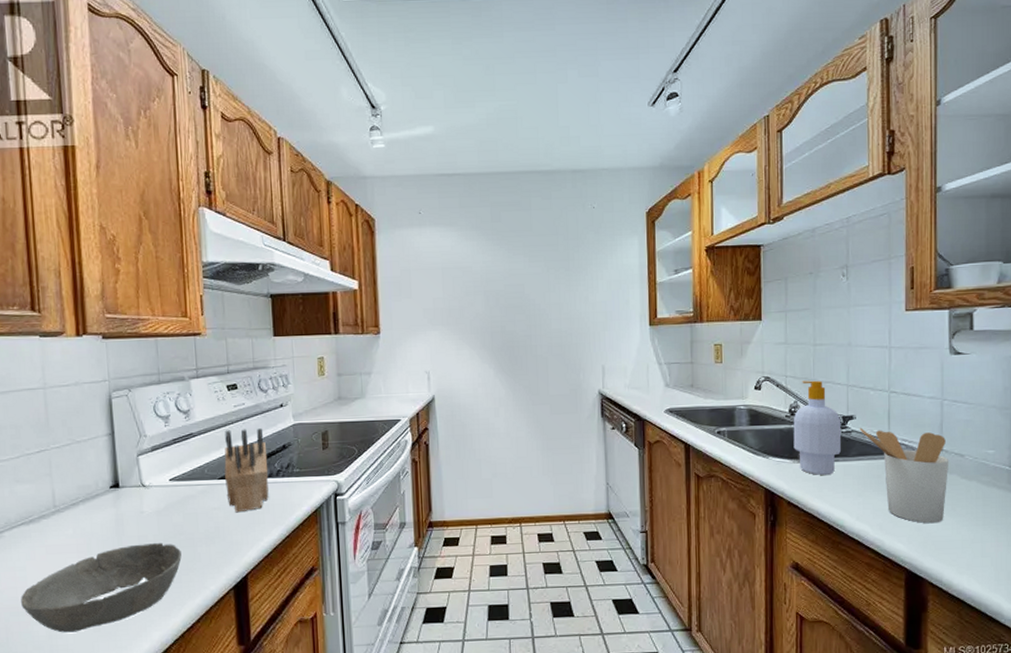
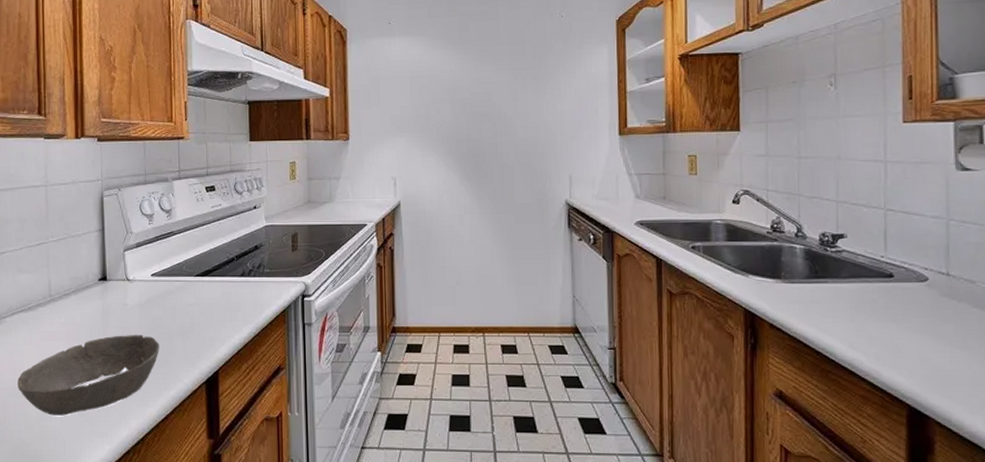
knife block: present [224,428,269,513] -> none [201,229,241,309]
soap bottle: present [793,380,842,475] -> none [775,195,831,297]
utensil holder: present [859,427,949,524] -> none [851,247,958,356]

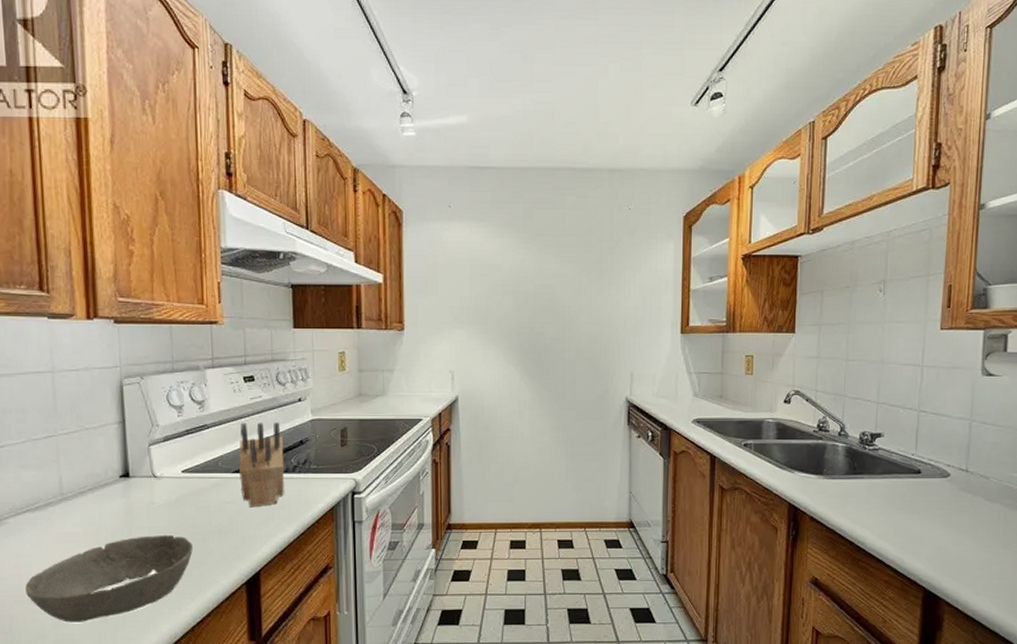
knife block: none [201,229,241,309] -> present [239,422,285,508]

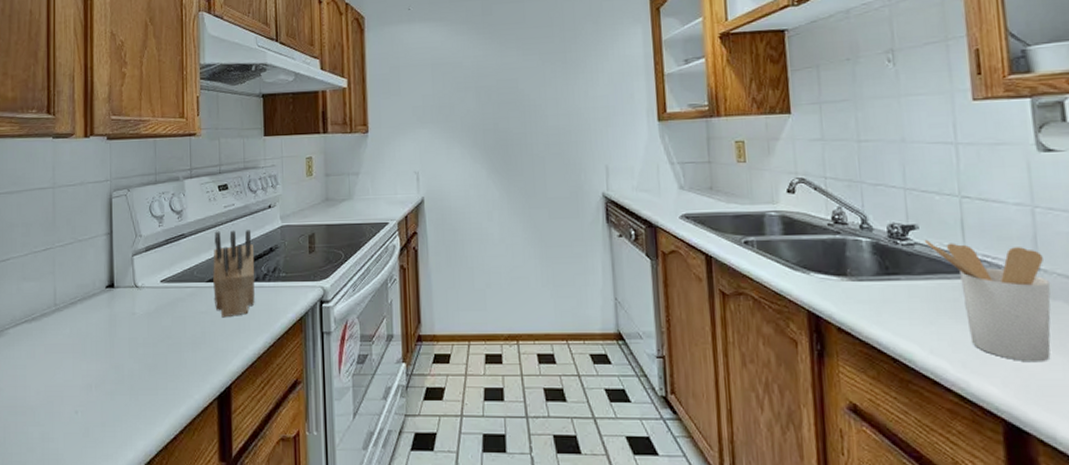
bowl: present [25,535,193,623] -> none [19,347,169,436]
utensil holder: none [886,445,974,544] -> present [924,239,1051,363]

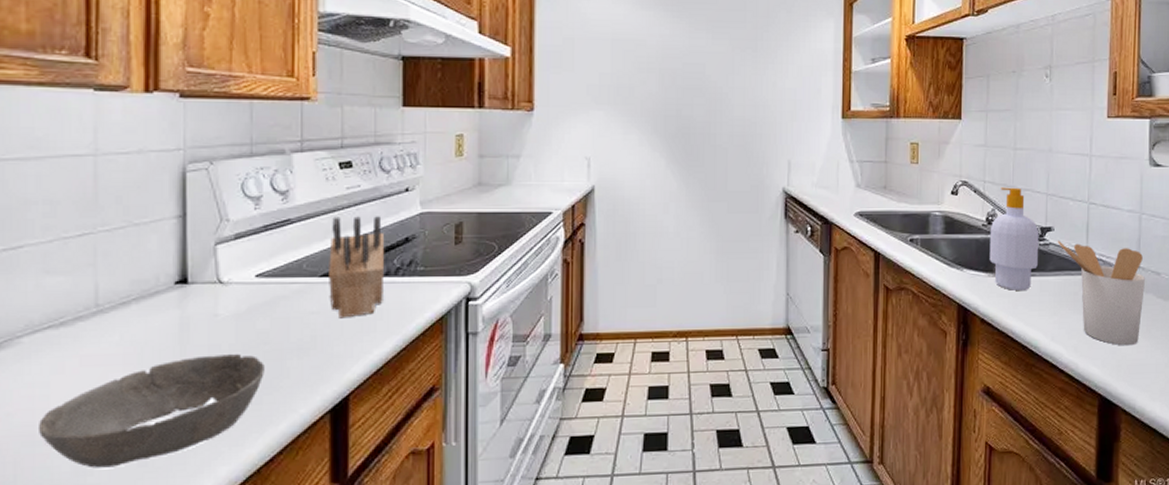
bowl: none [19,347,169,436] -> present [39,354,264,468]
soap bottle: none [837,182,903,296] -> present [989,187,1039,290]

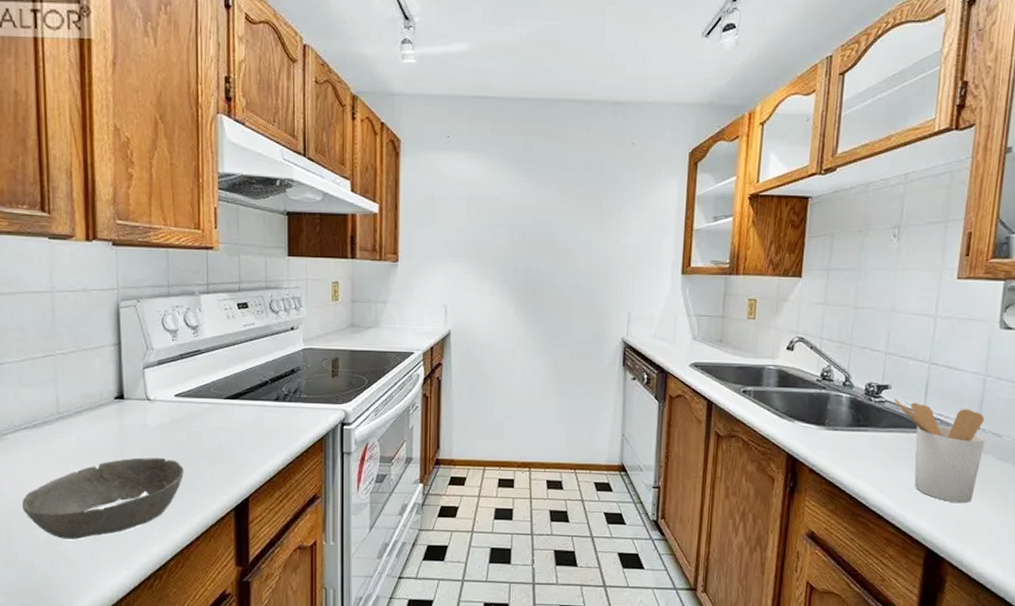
knife block: present [329,216,385,319] -> none [231,349,275,434]
soap bottle: present [989,187,1039,290] -> none [821,345,875,444]

